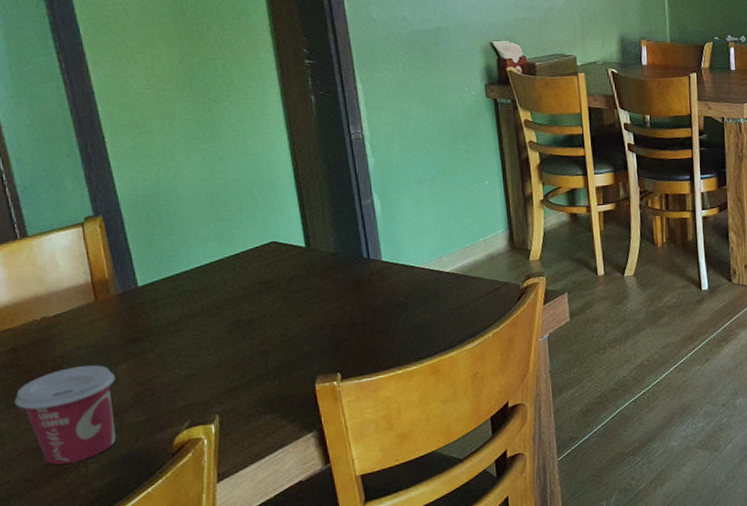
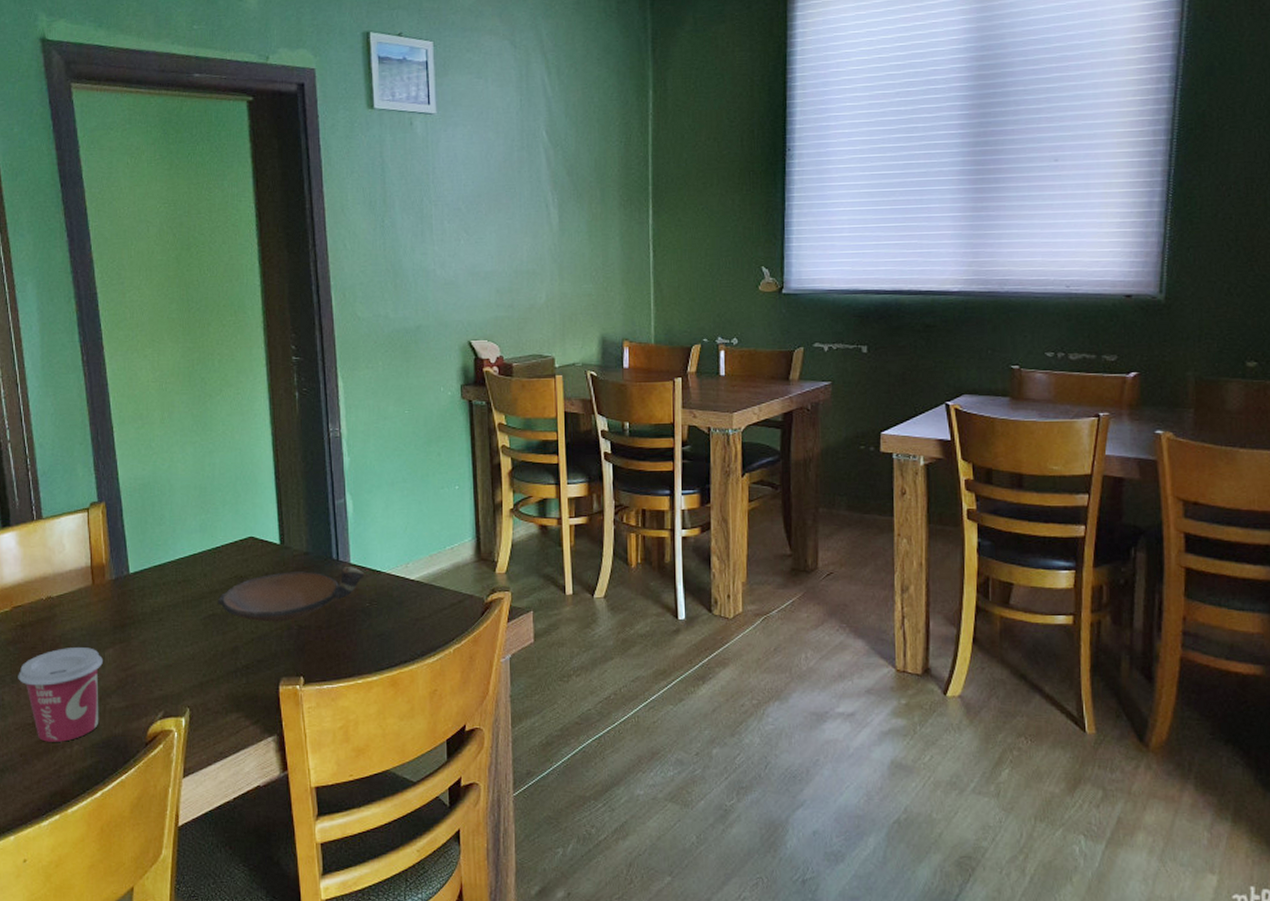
bowl: none [241,264,398,324] -> present [217,567,365,622]

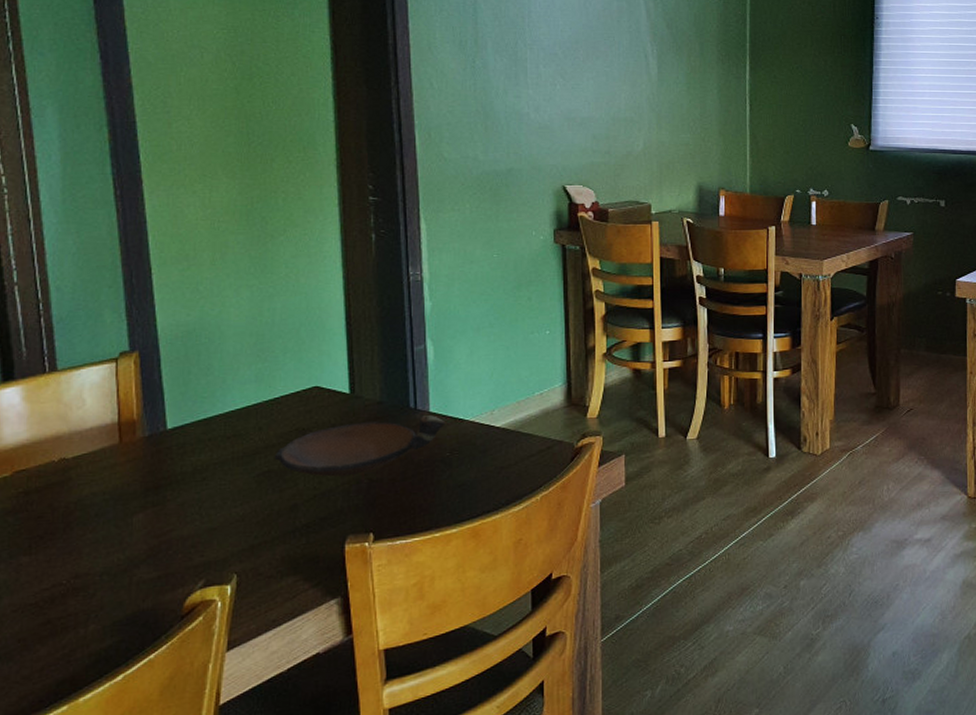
cup: present [18,647,103,742] -> none [18,513,130,623]

